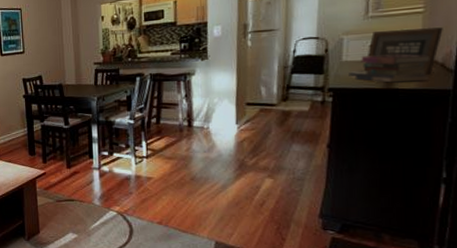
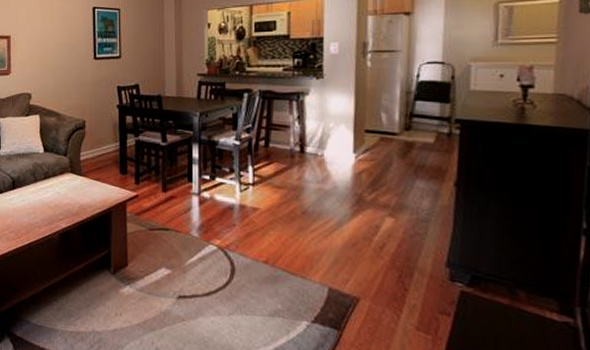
books: present [349,54,431,83] -> none [477,86,566,118]
picture frame: present [364,27,443,75] -> none [494,59,578,111]

